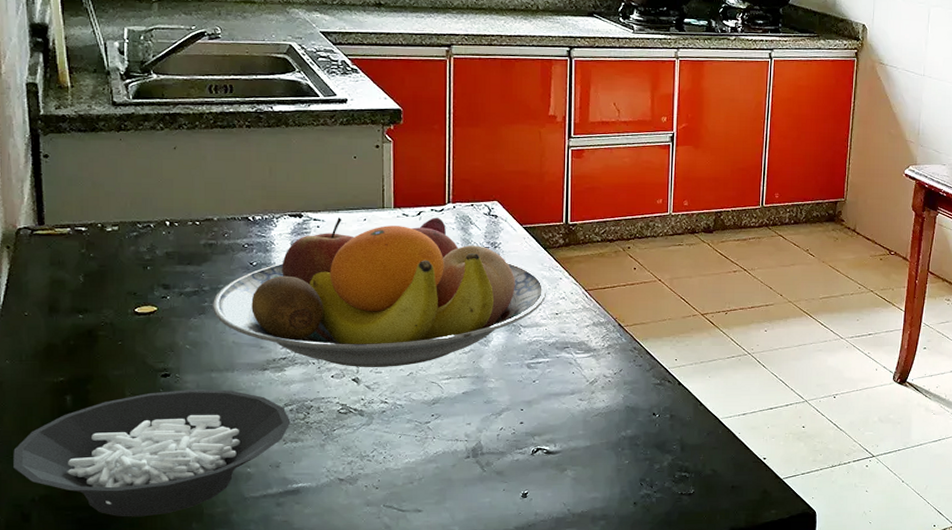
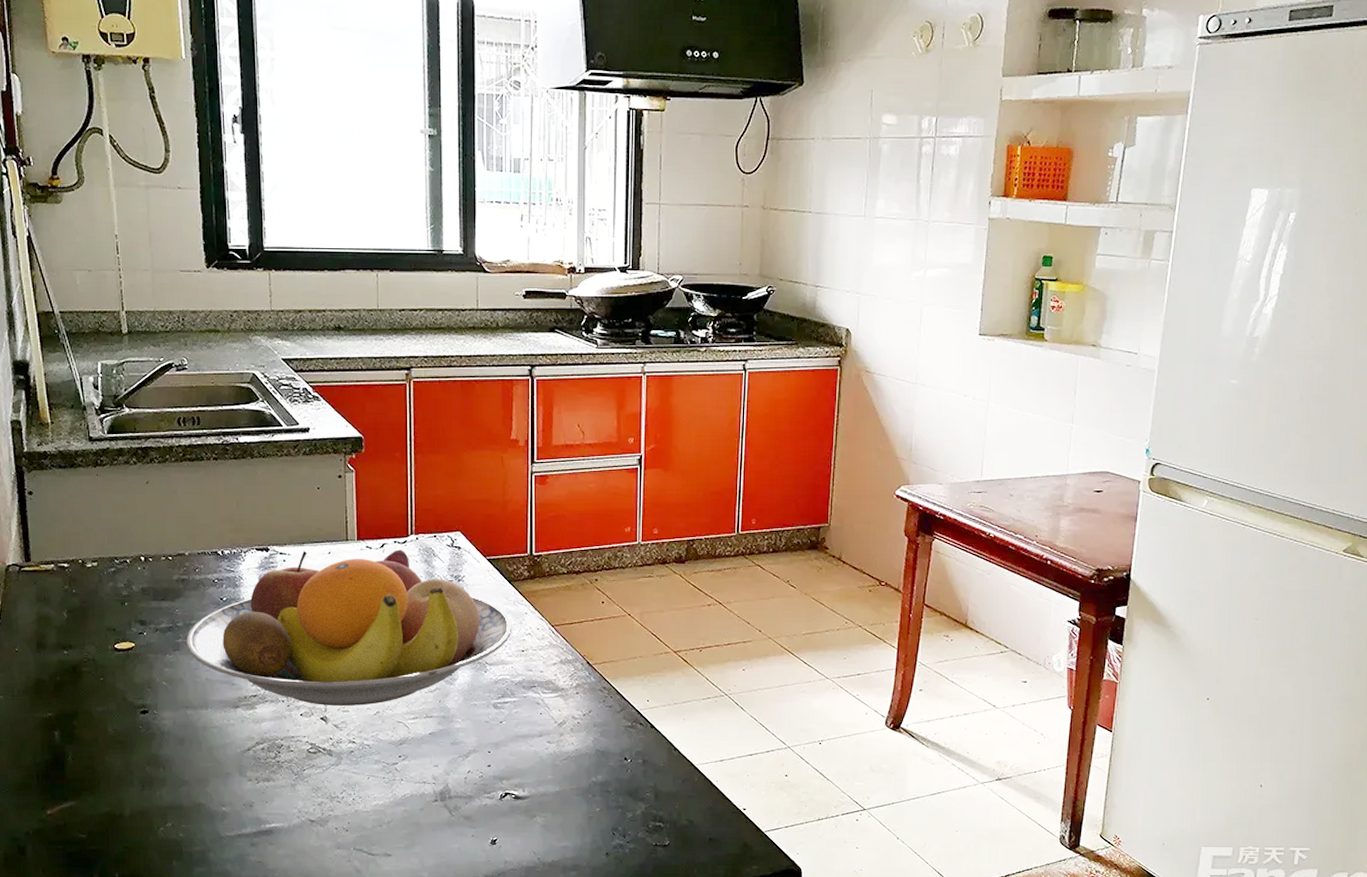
cereal bowl: present [13,389,291,517] -> none [9,726,263,853]

